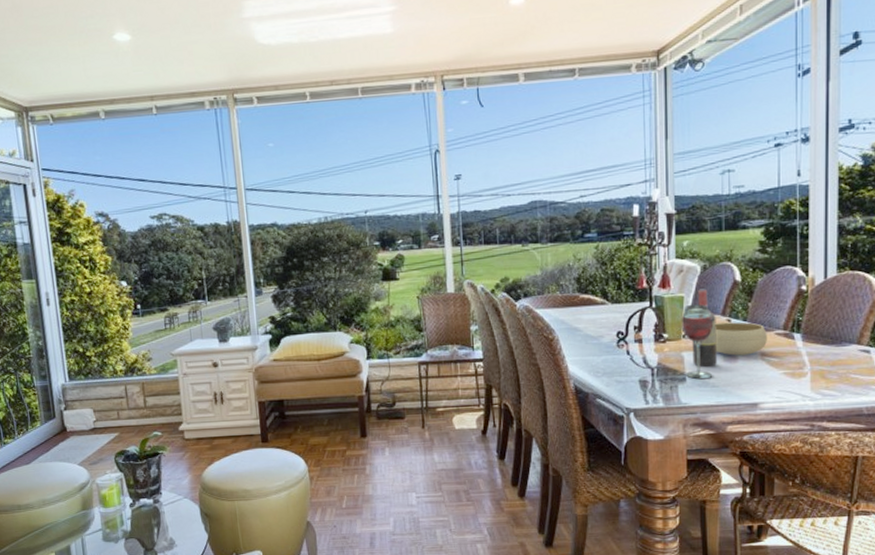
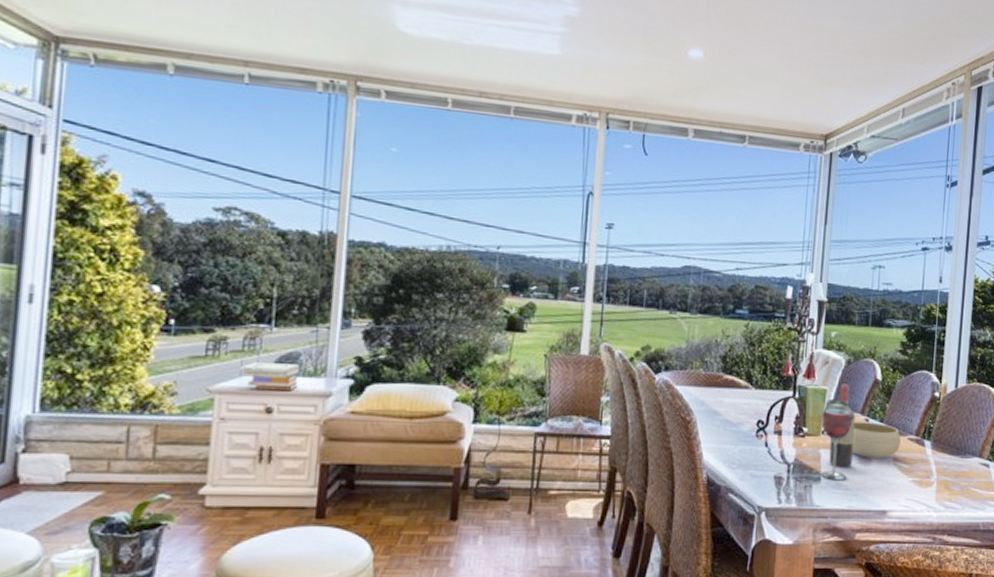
books: none [189,328,232,351] -> present [239,362,300,392]

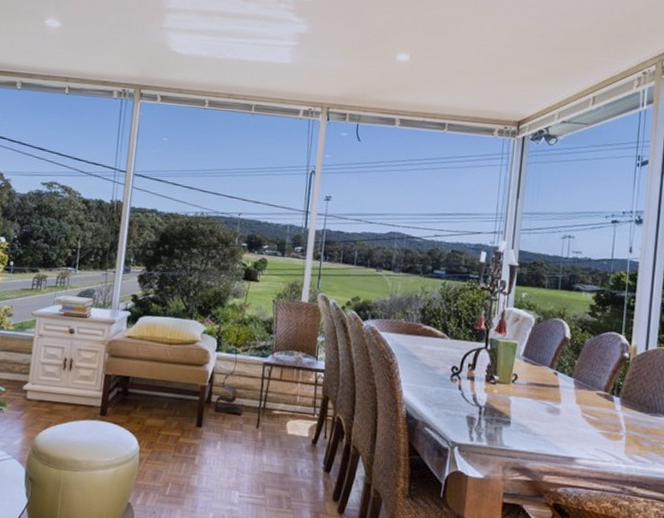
wineglass: present [821,399,853,481] -> none [511,353,542,426]
wine bottle: present [829,383,856,467] -> none [518,339,545,415]
bowl: present [851,422,901,459] -> none [540,374,589,410]

